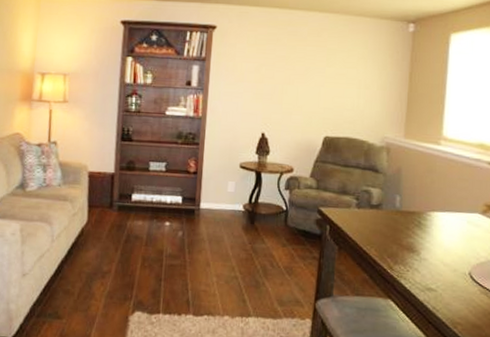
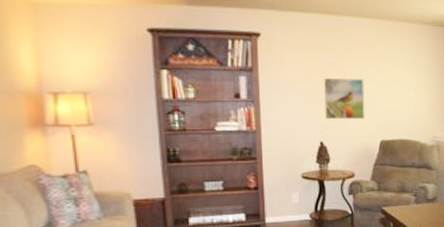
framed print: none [269,70,313,114] -> present [324,77,365,120]

